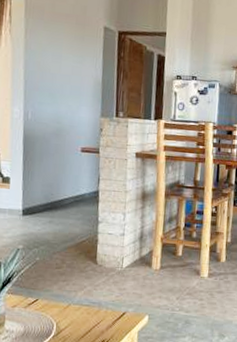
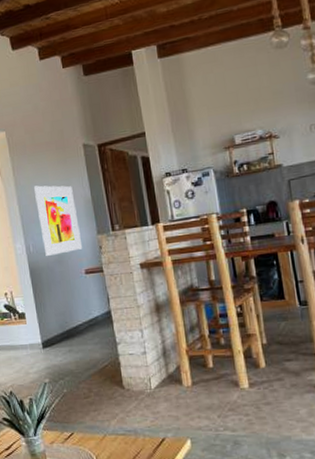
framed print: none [43,54,85,128] -> present [34,185,83,256]

